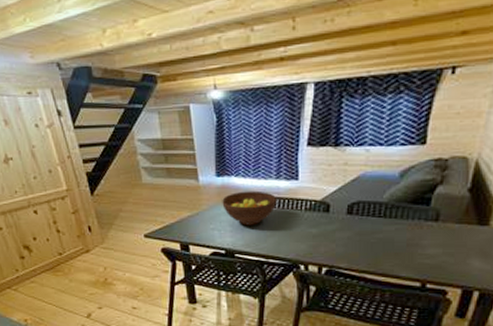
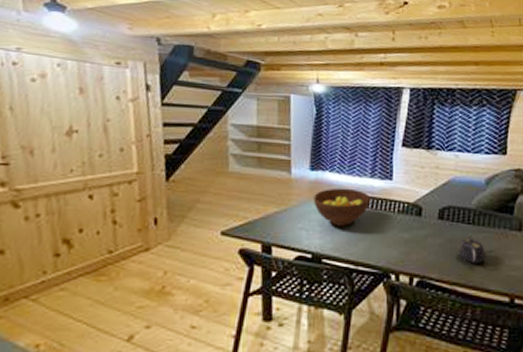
teapot: none [368,226,397,254] -> present [458,233,486,264]

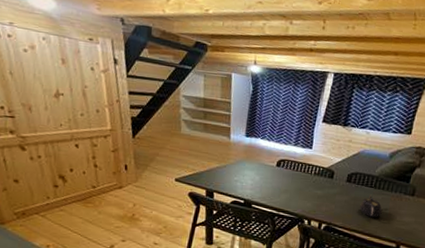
fruit bowl: present [313,188,370,227] -> none [247,152,292,182]

